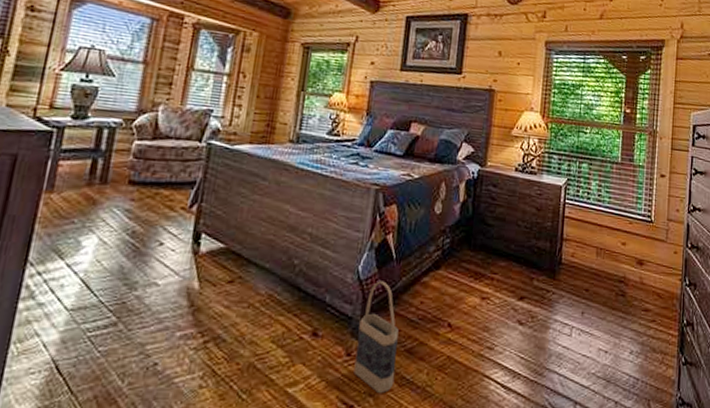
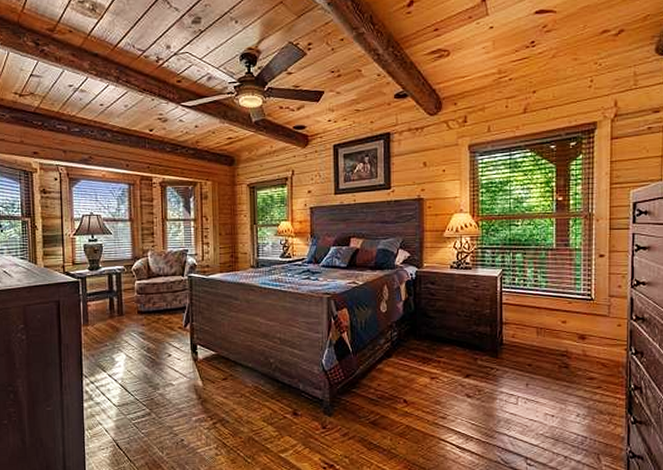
bag: present [353,281,399,394] -> none [329,370,364,456]

